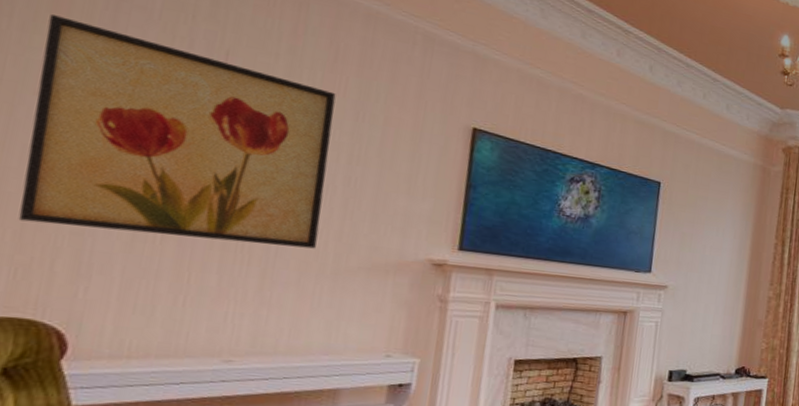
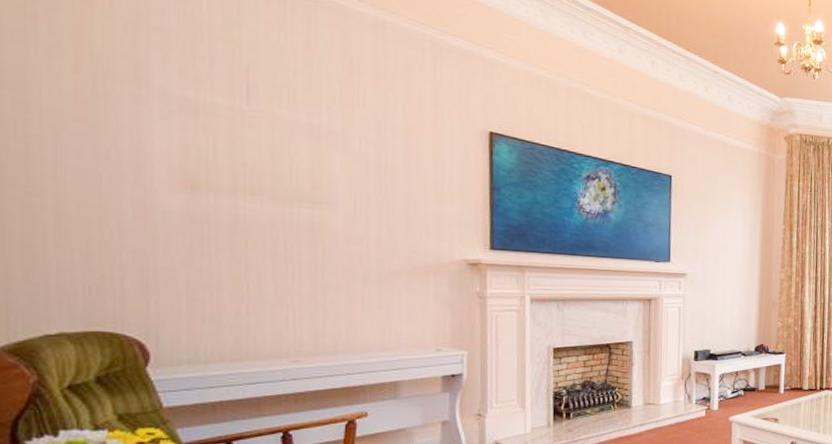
wall art: present [18,14,336,249] -> none [73,41,359,255]

